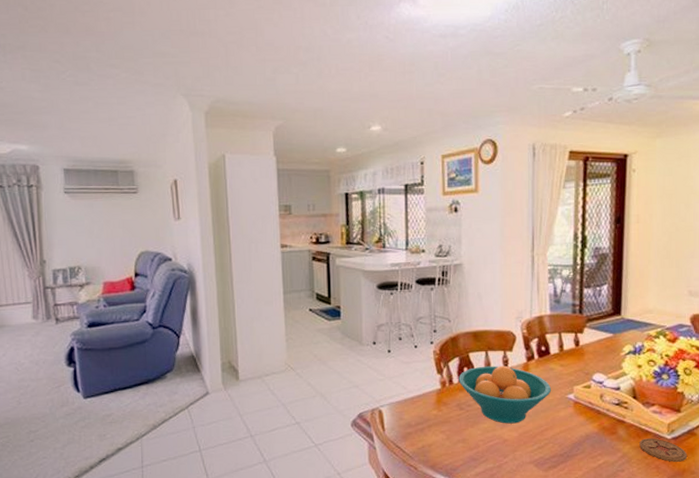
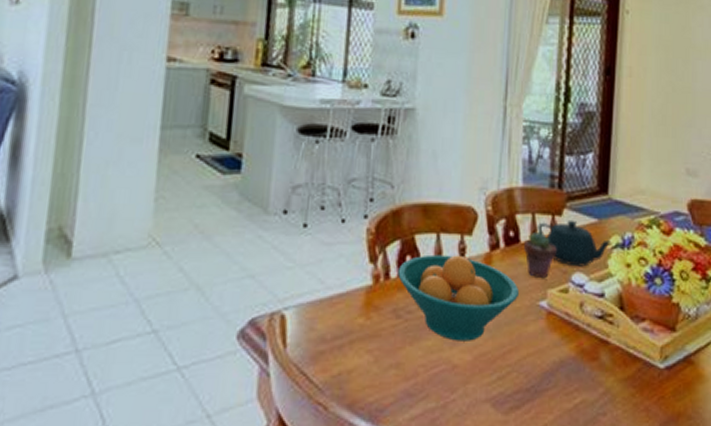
potted succulent: none [554,345,580,379] -> present [524,231,557,279]
teapot: none [564,335,624,369] -> present [538,219,610,267]
coaster: present [639,438,687,462] -> none [626,367,682,402]

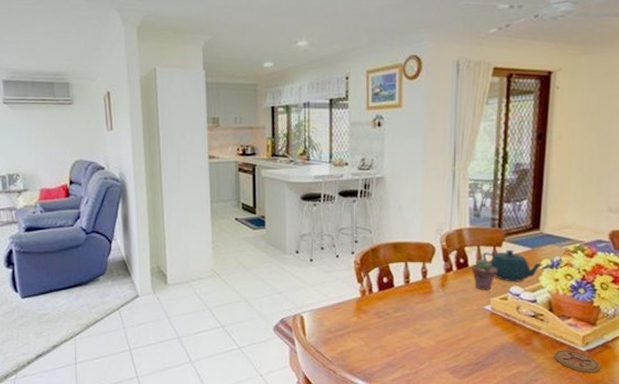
fruit bowl: present [398,254,519,341] -> none [378,276,468,332]
coaster: none [626,367,682,402] -> present [554,350,600,373]

